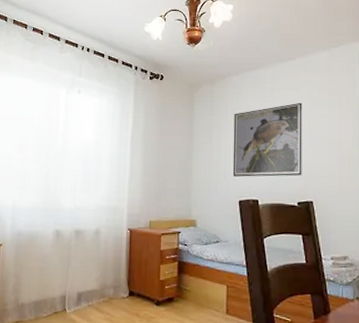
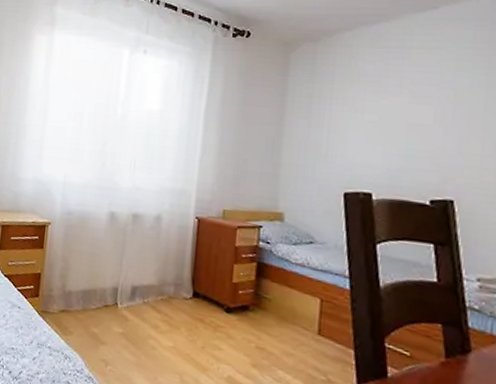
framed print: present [232,102,303,177] -> none [337,66,446,166]

